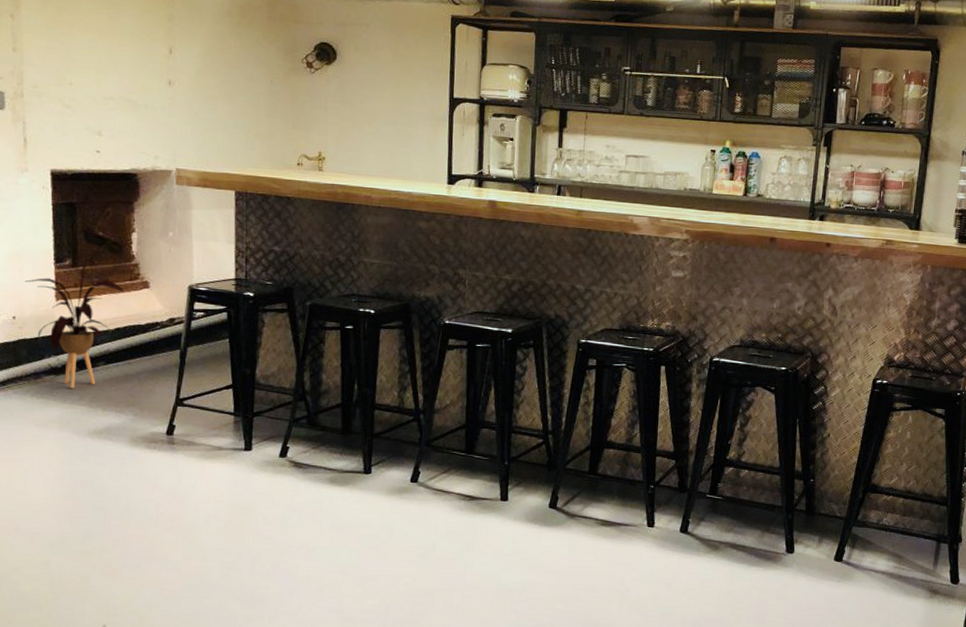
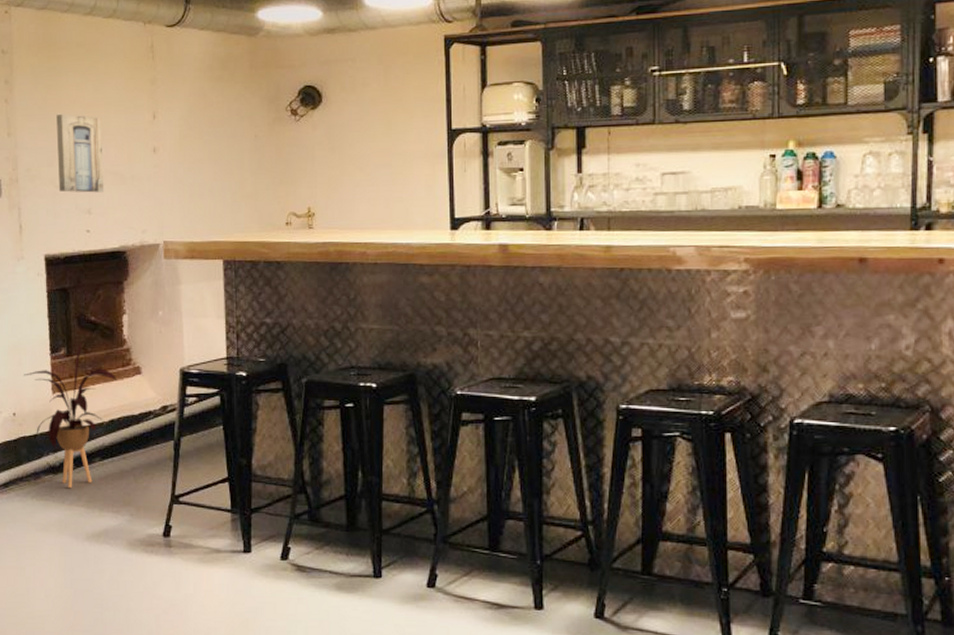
wall art: none [66,37,116,117] -> present [56,114,104,193]

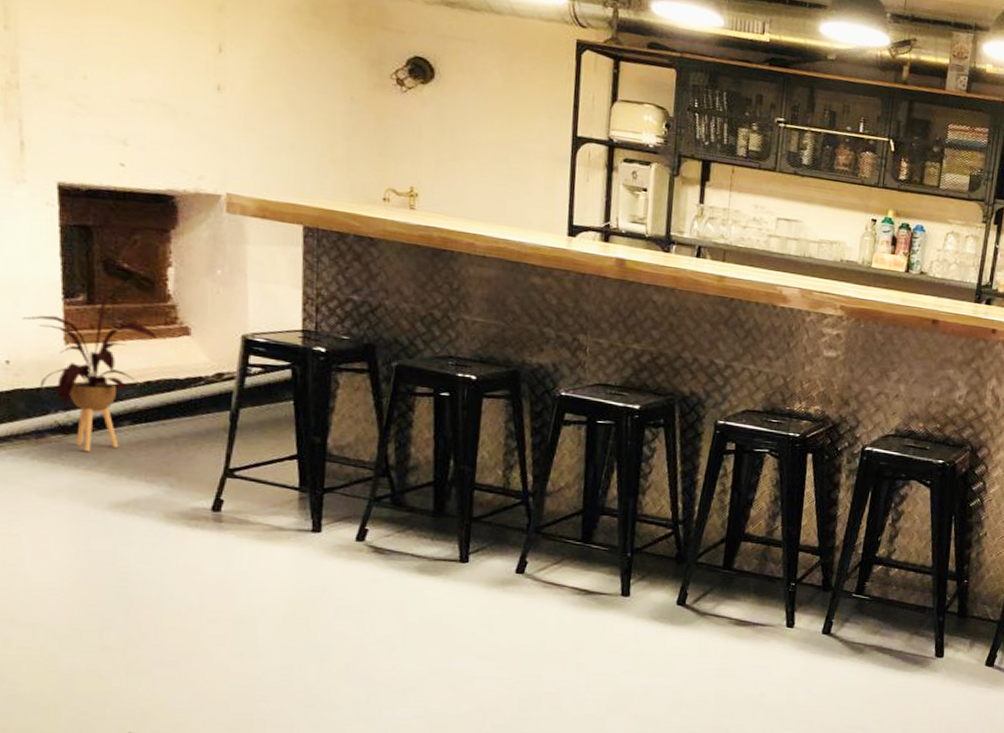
wall art: present [56,114,104,193] -> none [79,18,147,124]

